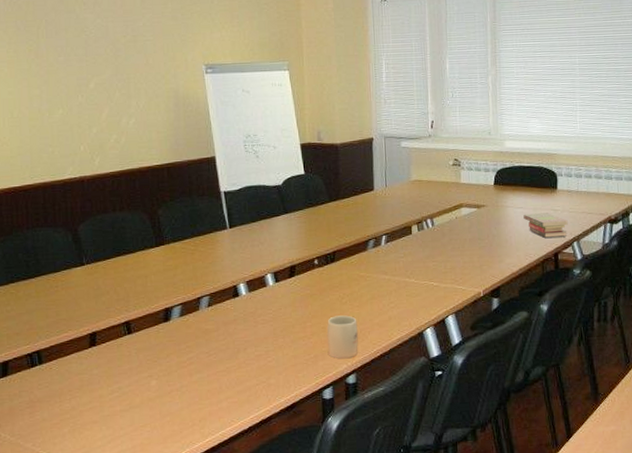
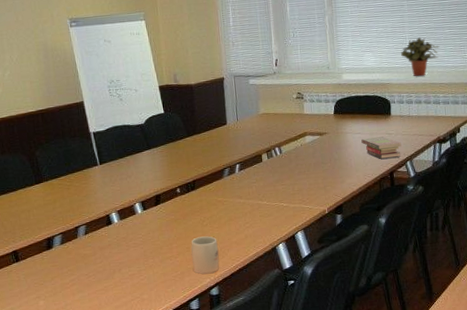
potted plant: none [570,105,614,148] -> present [401,37,440,77]

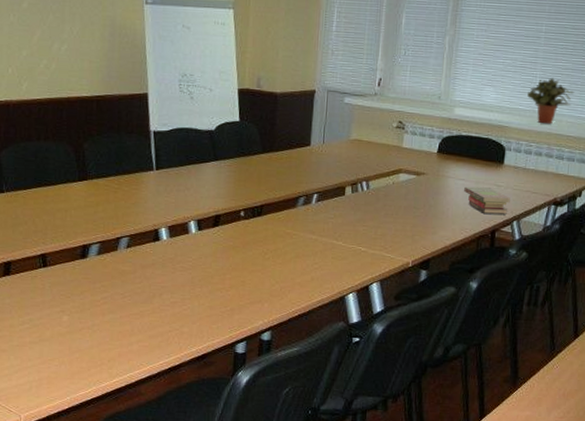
mug: present [190,236,220,274] -> none [245,271,279,315]

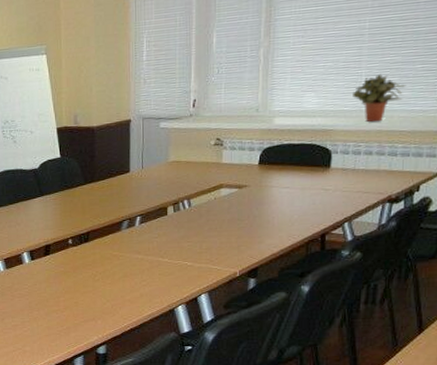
books: present [464,186,510,214] -> none [289,192,340,218]

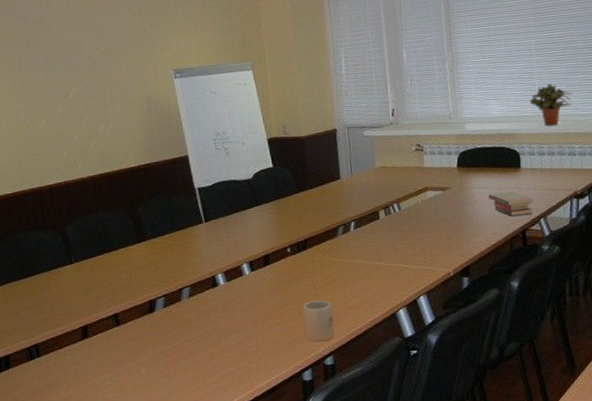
mug: none [79,291,110,332] -> present [302,300,334,342]
books: none [289,192,340,218] -> present [488,191,534,216]

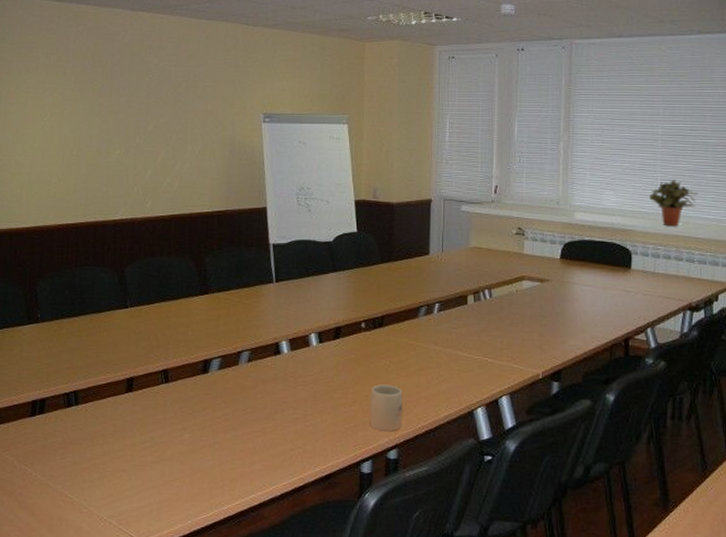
books: present [488,191,534,216] -> none [591,293,642,321]

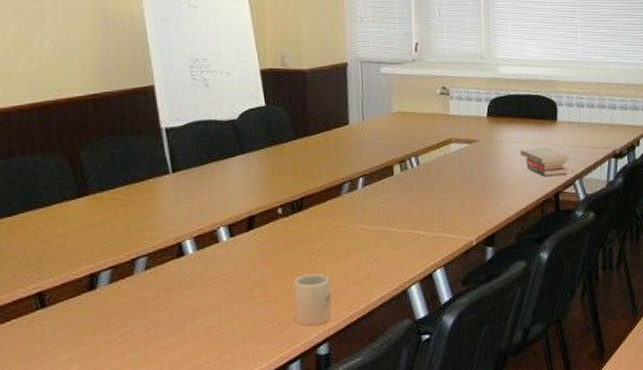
books: none [591,293,642,321] -> present [520,147,569,176]
potted plant: present [649,180,699,227] -> none [571,25,617,74]

